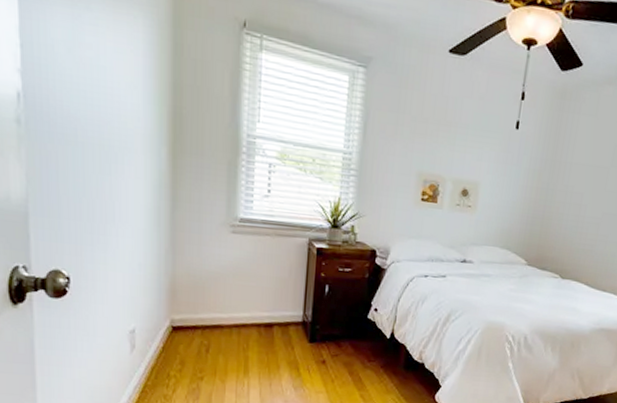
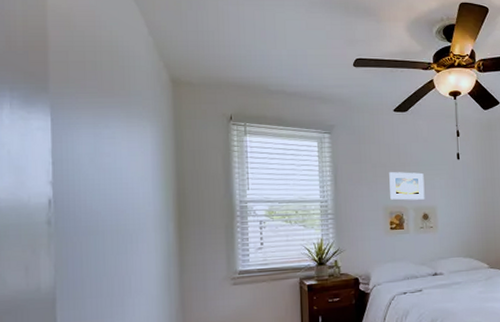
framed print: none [427,129,472,172] -> present [389,171,425,200]

